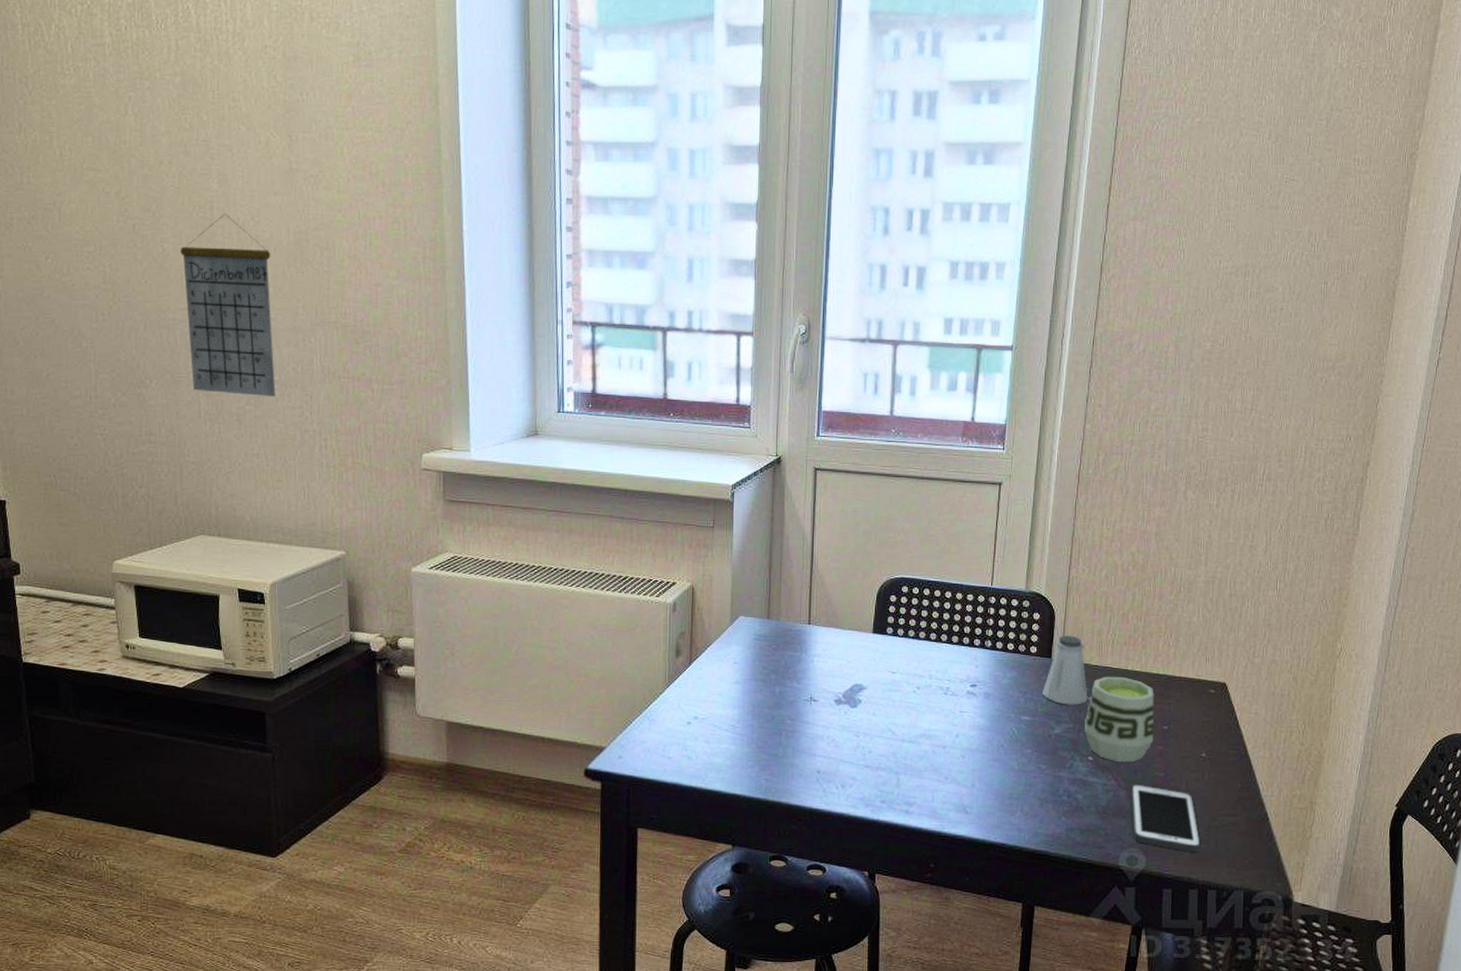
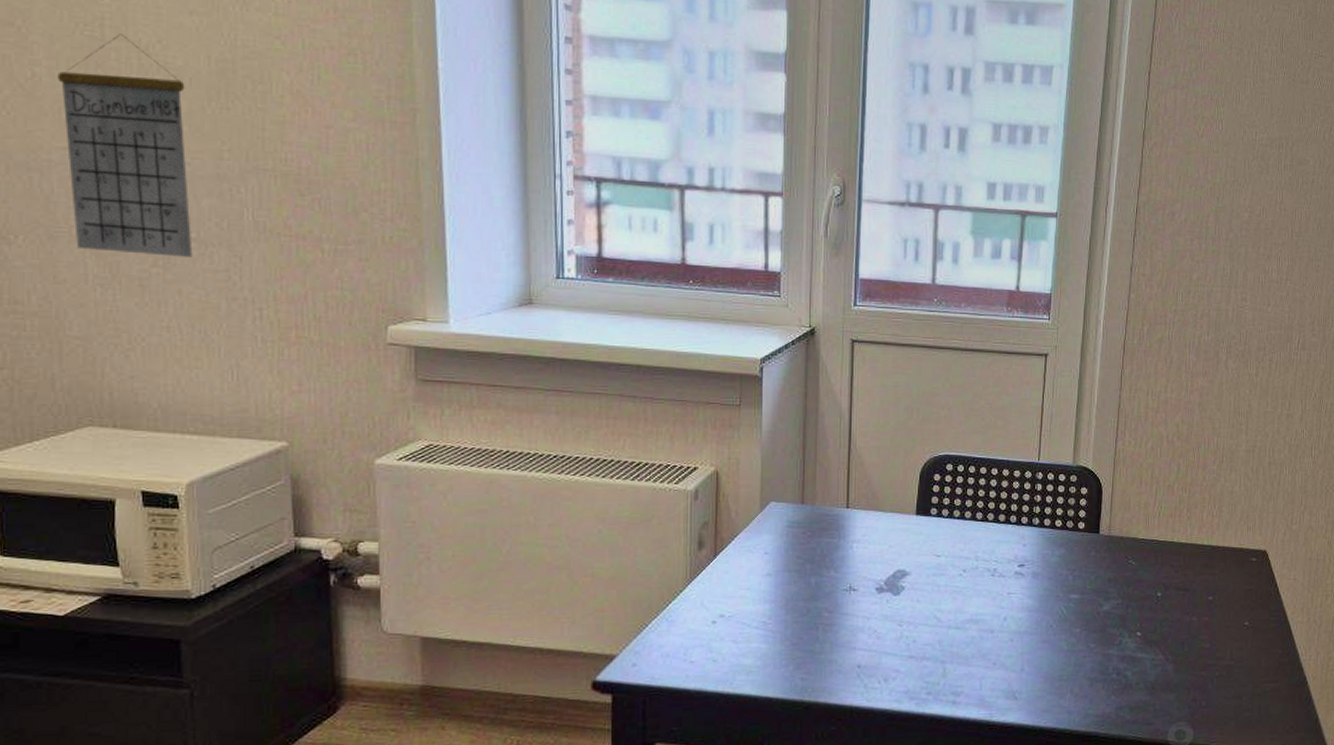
saltshaker: present [1042,635,1088,705] -> none [1091,509,1136,581]
cup: present [1085,676,1154,763] -> none [1133,549,1199,636]
cell phone: present [1131,783,1201,852] -> none [1178,656,1245,721]

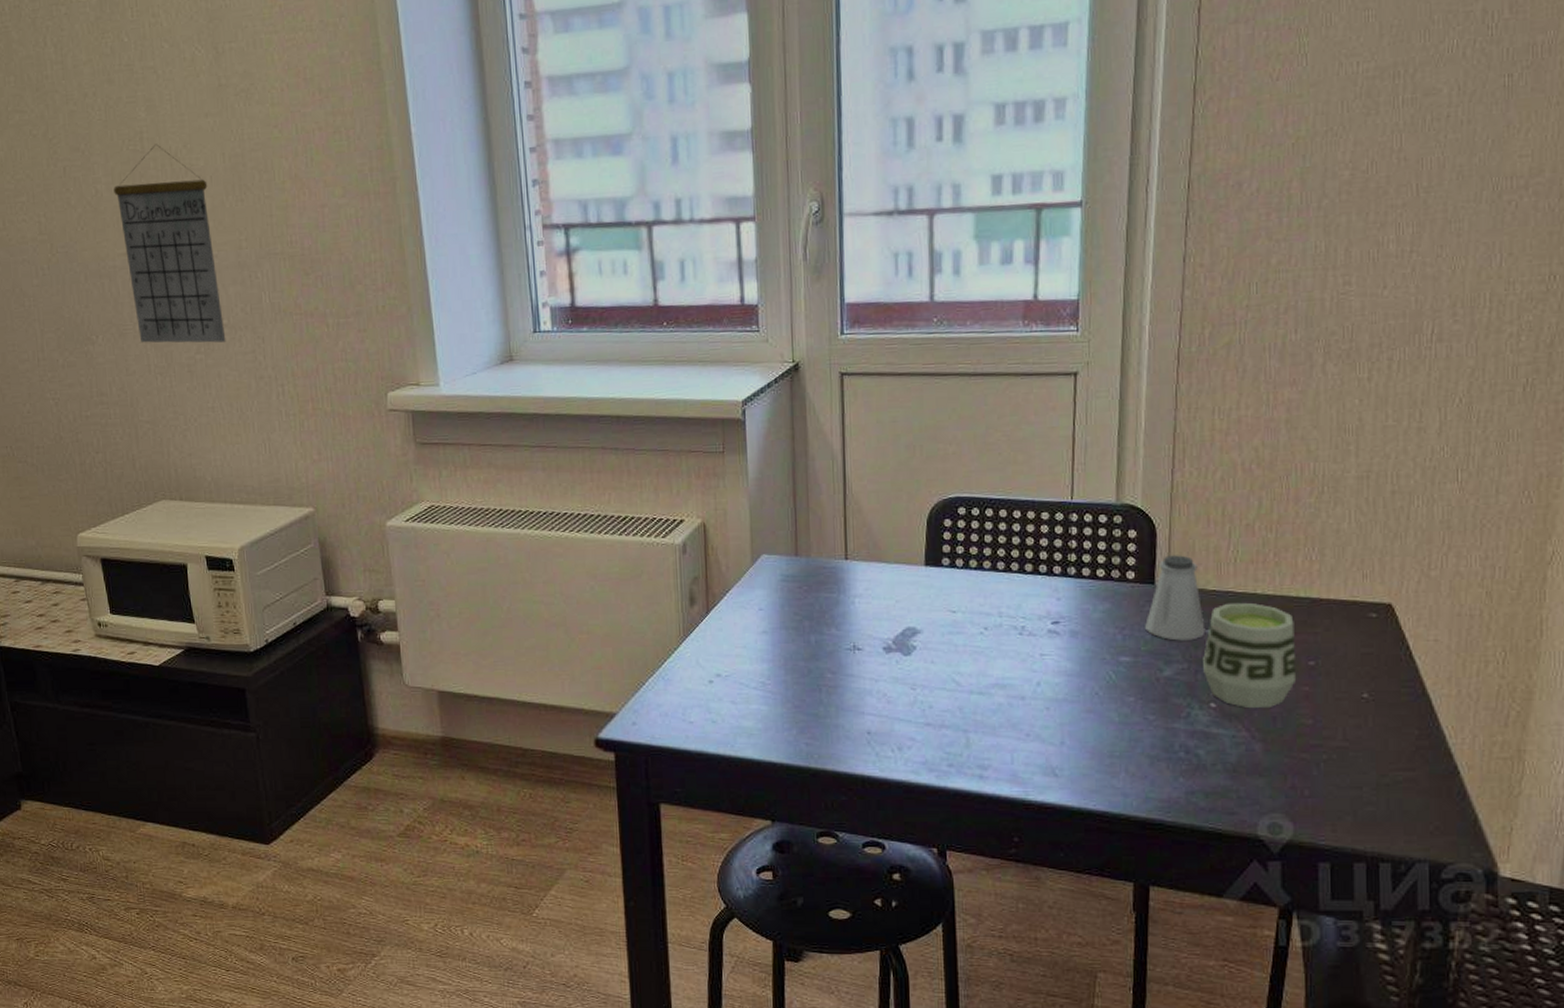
saltshaker: none [1091,509,1136,581] -> present [1145,555,1206,641]
cup: none [1133,549,1199,636] -> present [1203,602,1295,709]

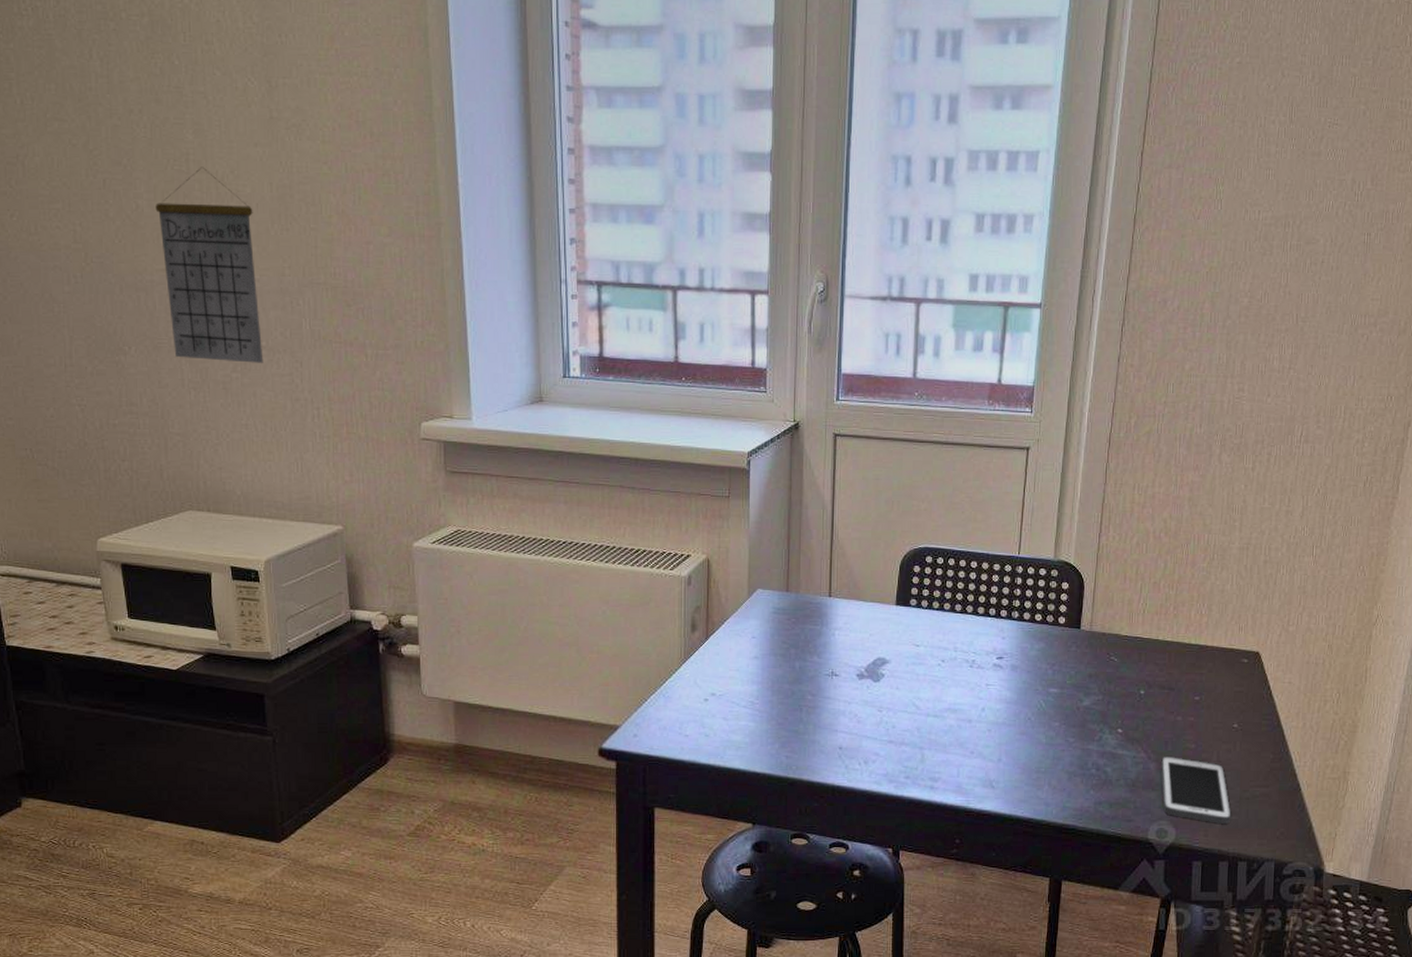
saltshaker: present [1145,555,1206,641] -> none [1071,605,1118,677]
cup: present [1203,602,1295,709] -> none [1114,646,1186,735]
cell phone: none [1269,734,1367,816] -> present [1161,755,1232,824]

